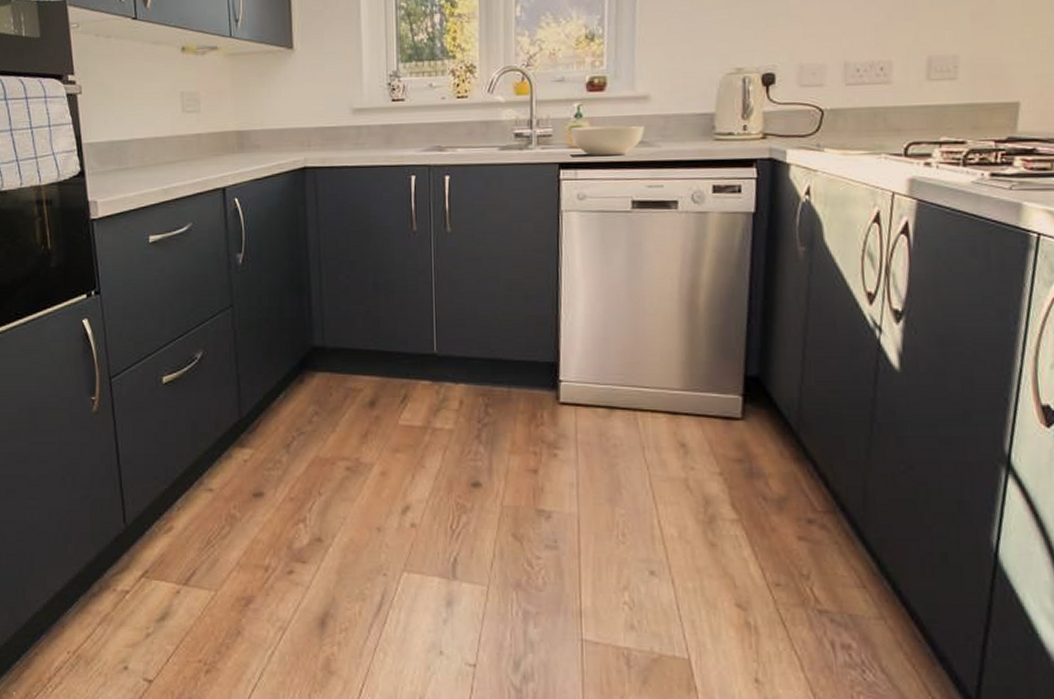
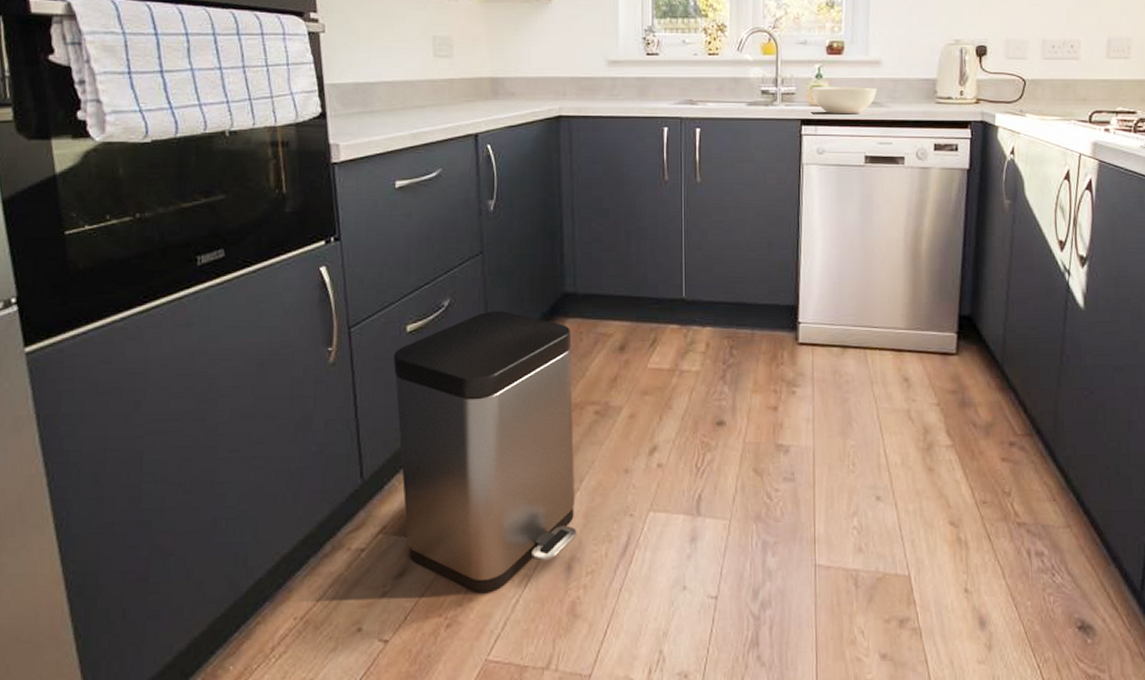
pedal bin: none [151,363,330,643] -> present [394,310,577,594]

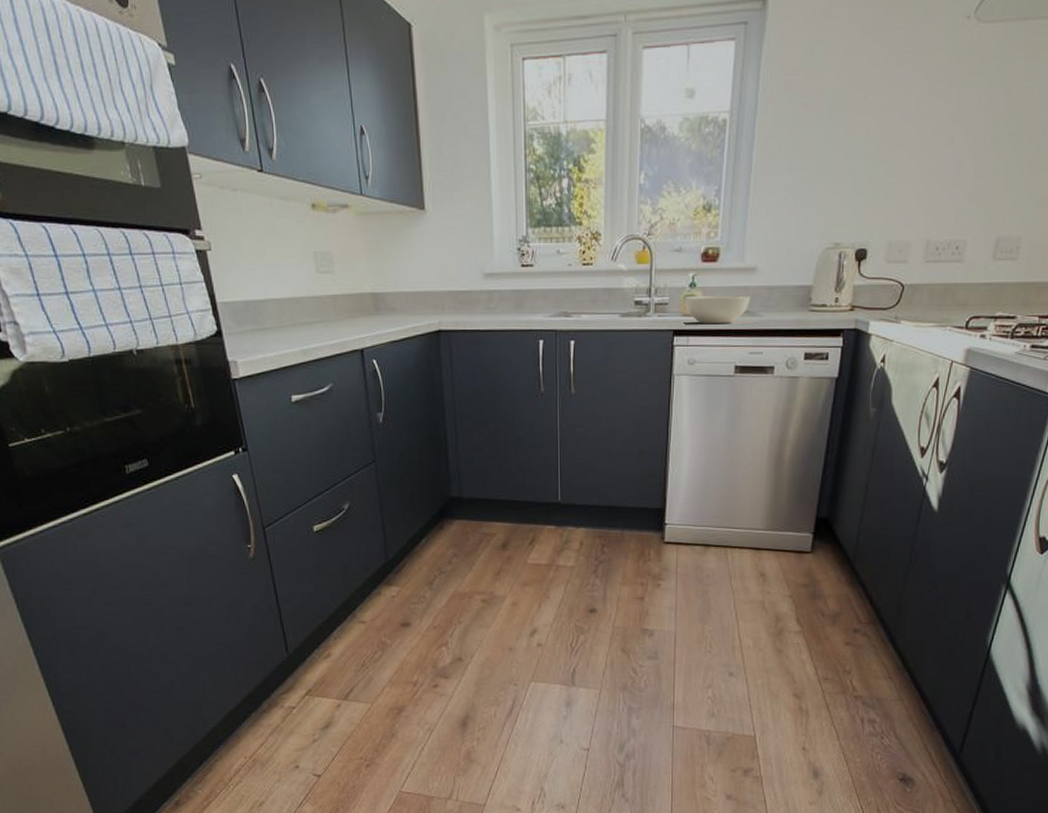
pedal bin: present [394,310,577,594] -> none [304,513,470,743]

